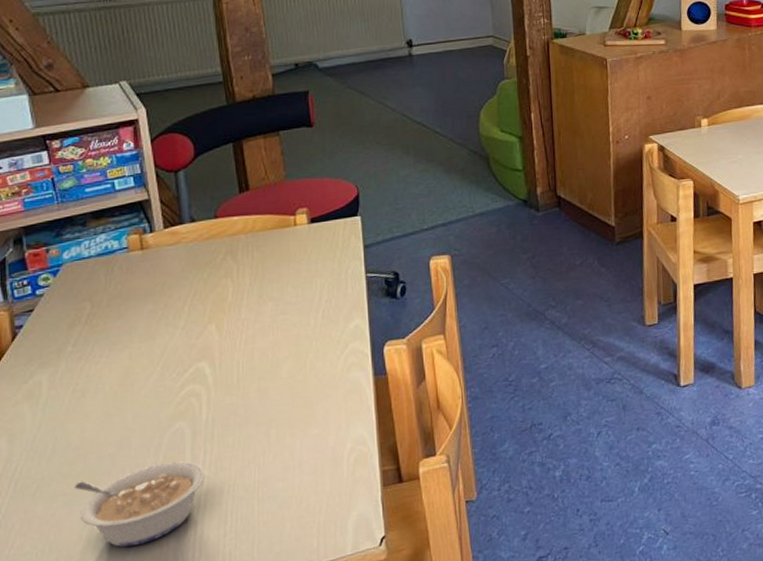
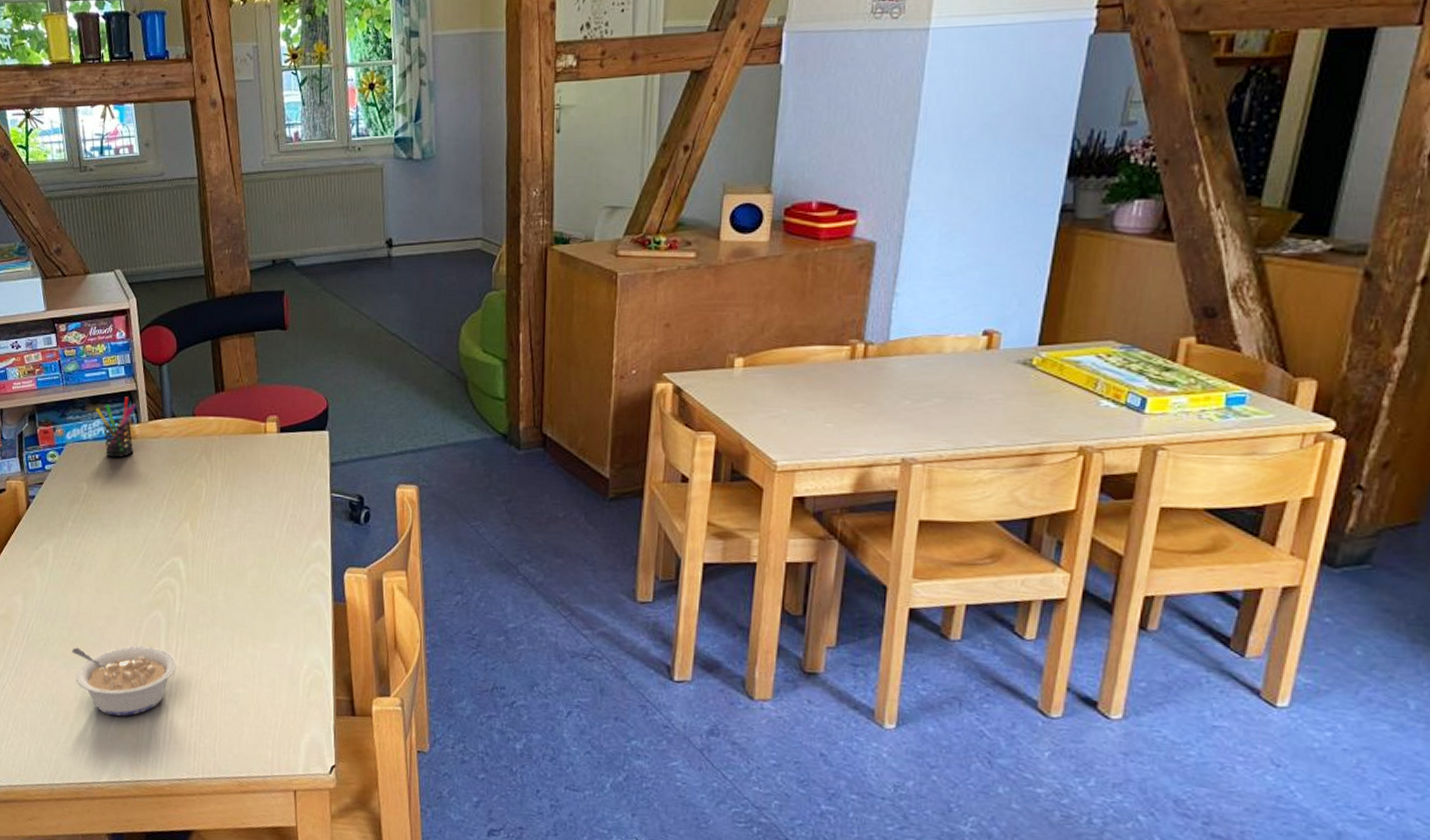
pen holder: none [100,207,149,272] -> present [96,397,136,458]

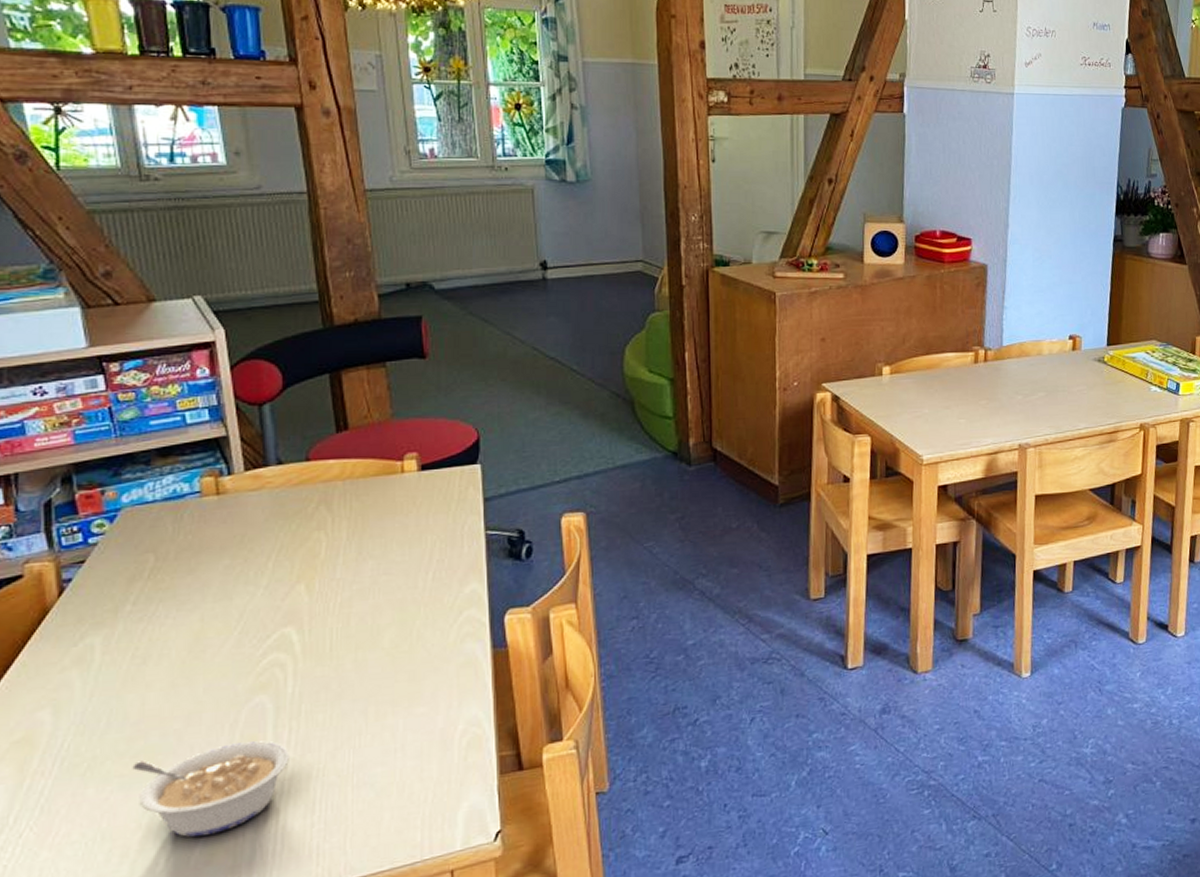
pen holder: present [96,397,136,458] -> none [167,445,226,520]

